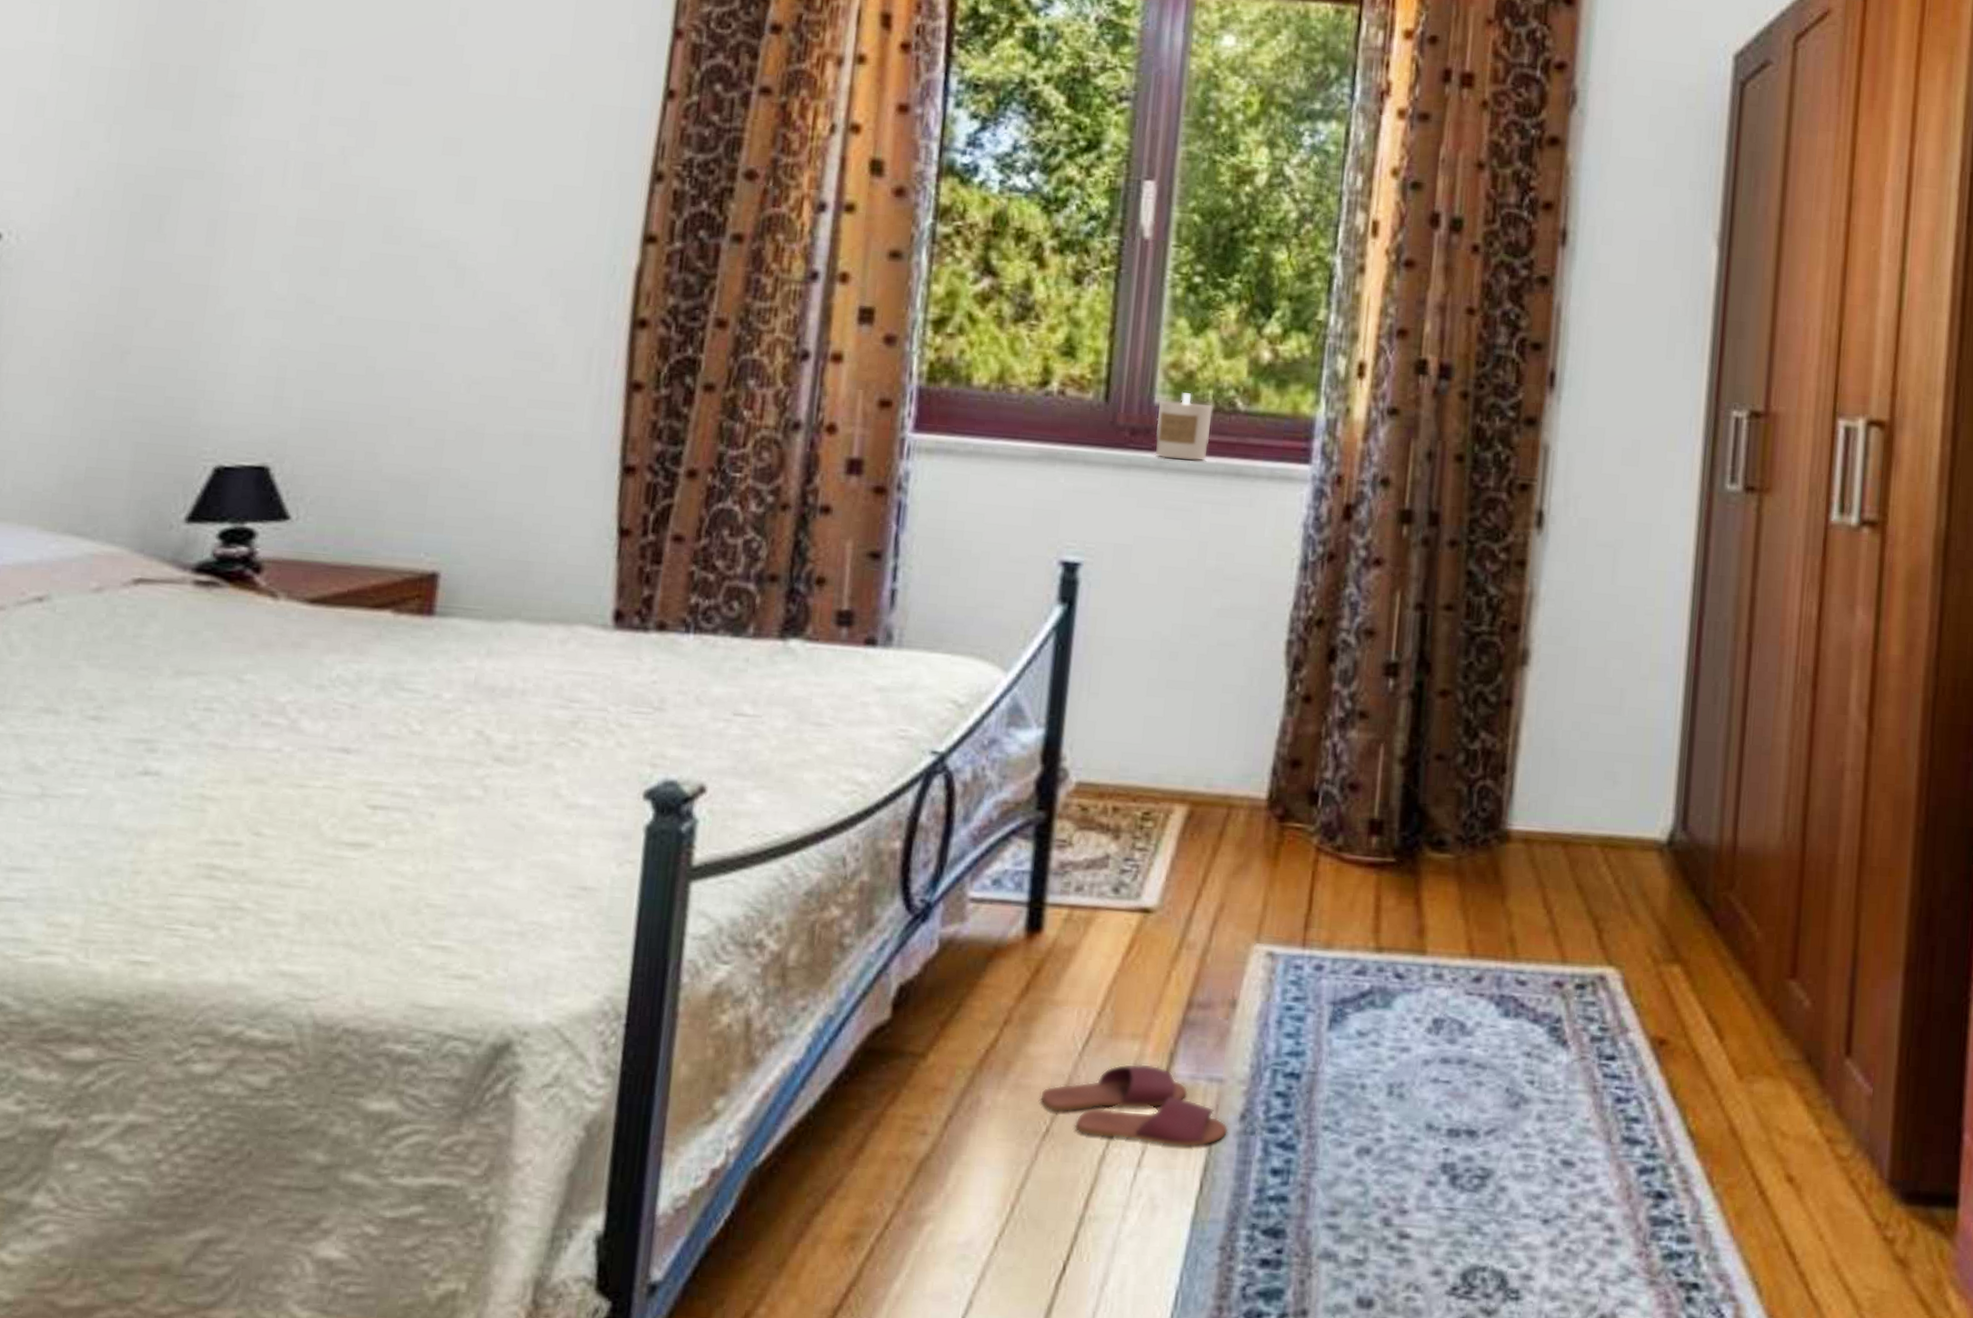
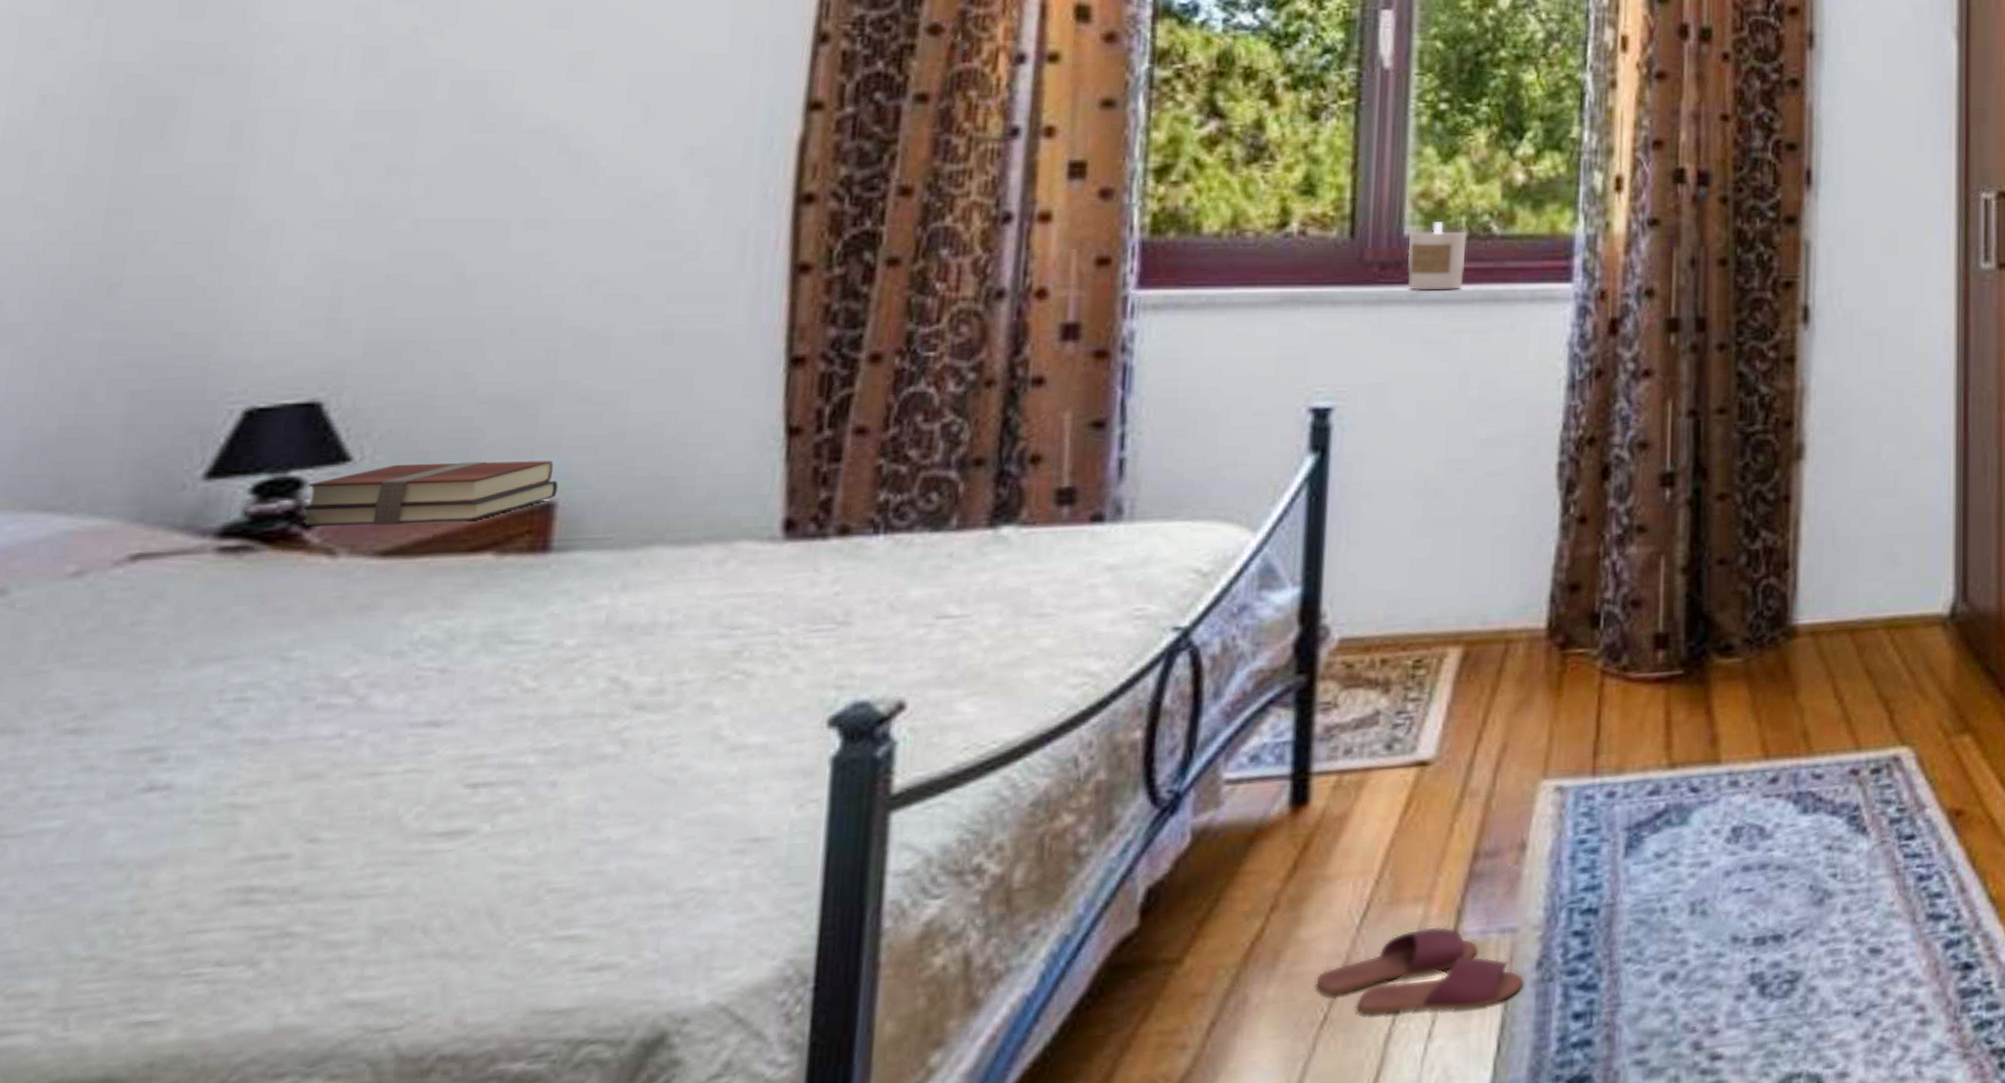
books: none [252,526,442,581] -> present [299,460,558,527]

